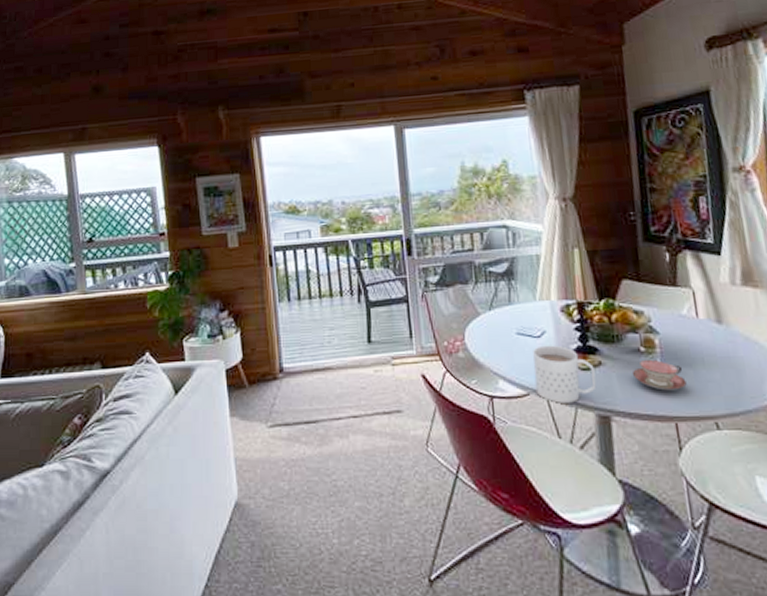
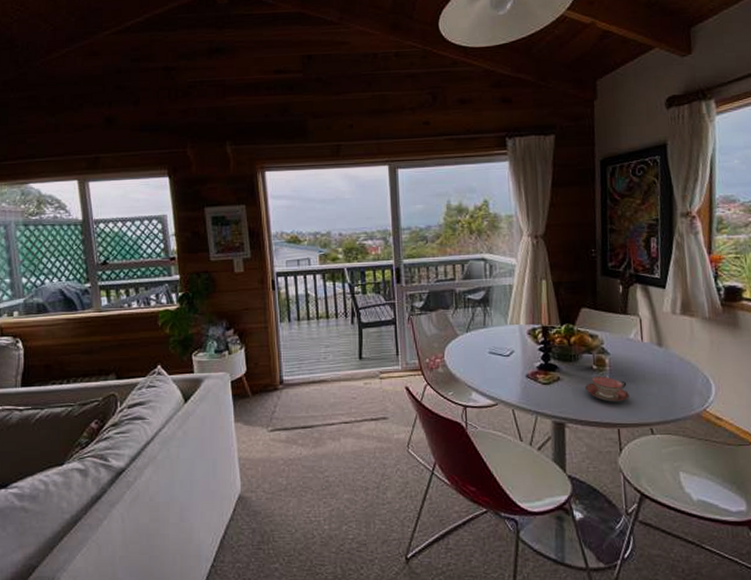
mug: present [532,345,597,403] -> none [501,363,554,412]

